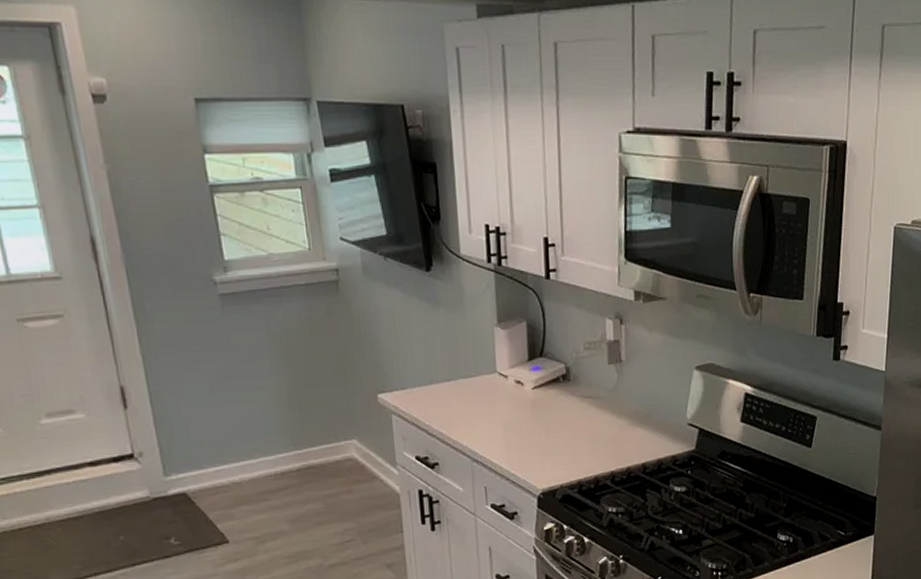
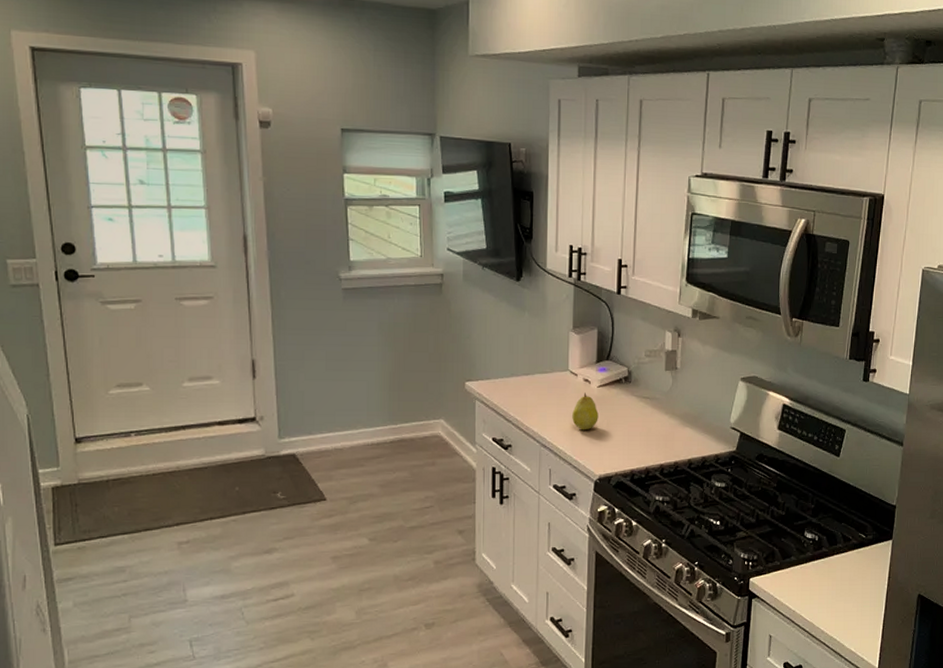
fruit: none [505,396,536,440] -> present [572,392,599,431]

